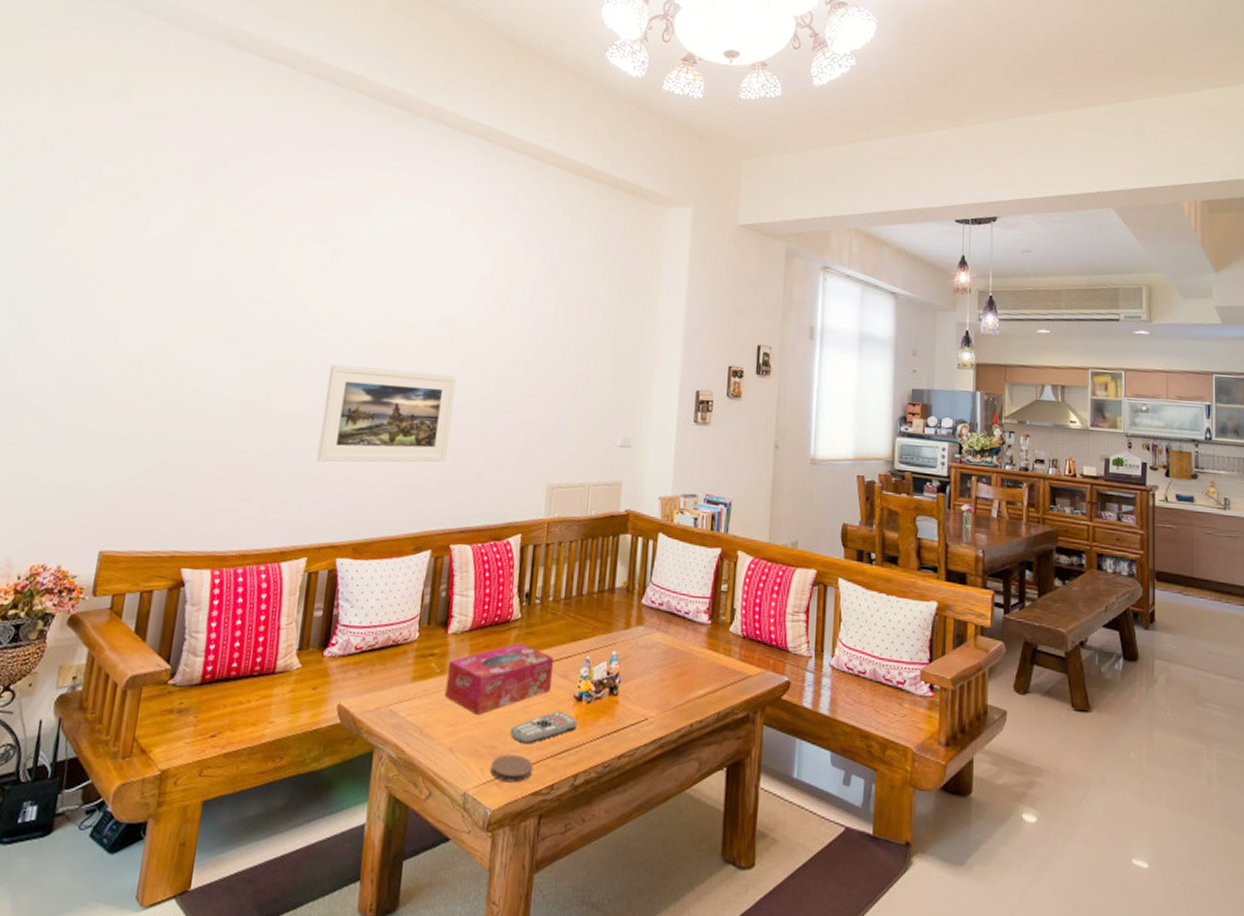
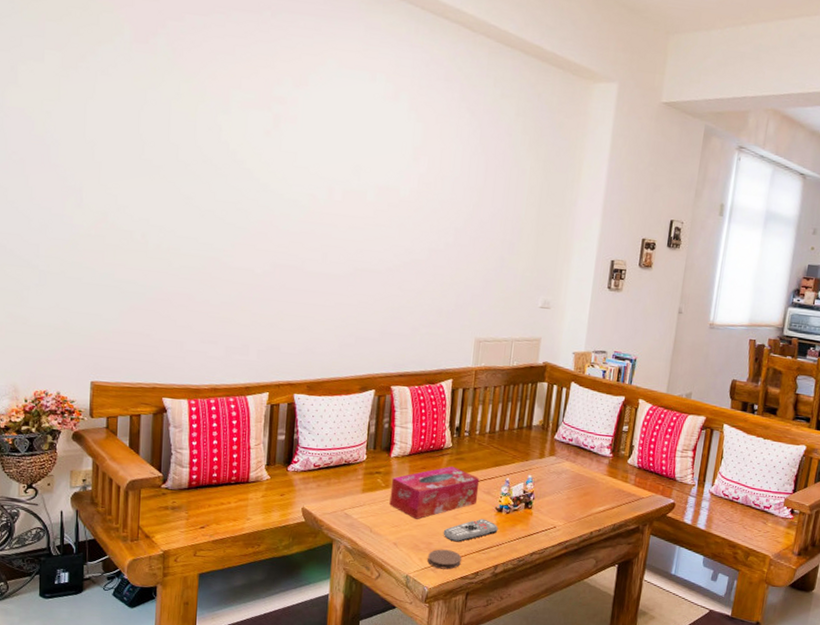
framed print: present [317,364,457,463] -> none [272,226,394,317]

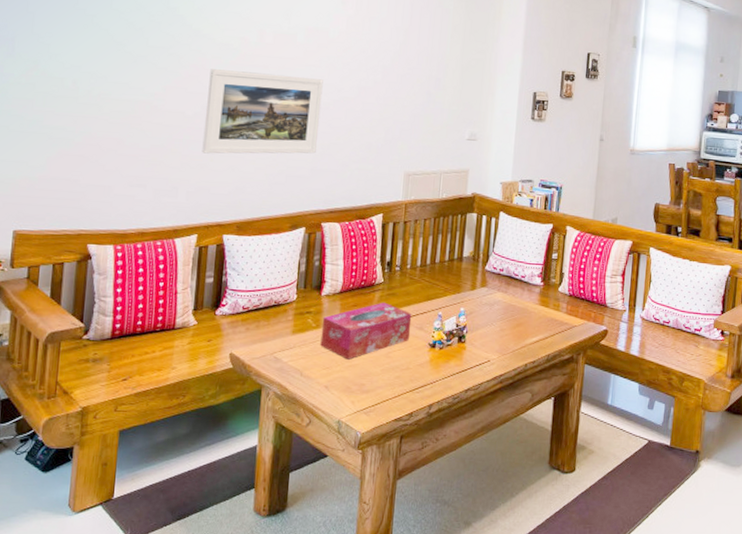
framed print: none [272,226,394,317] -> present [202,69,323,154]
coaster: present [427,549,462,570] -> none [360,390,395,412]
remote control: present [443,518,498,542] -> none [375,355,432,382]

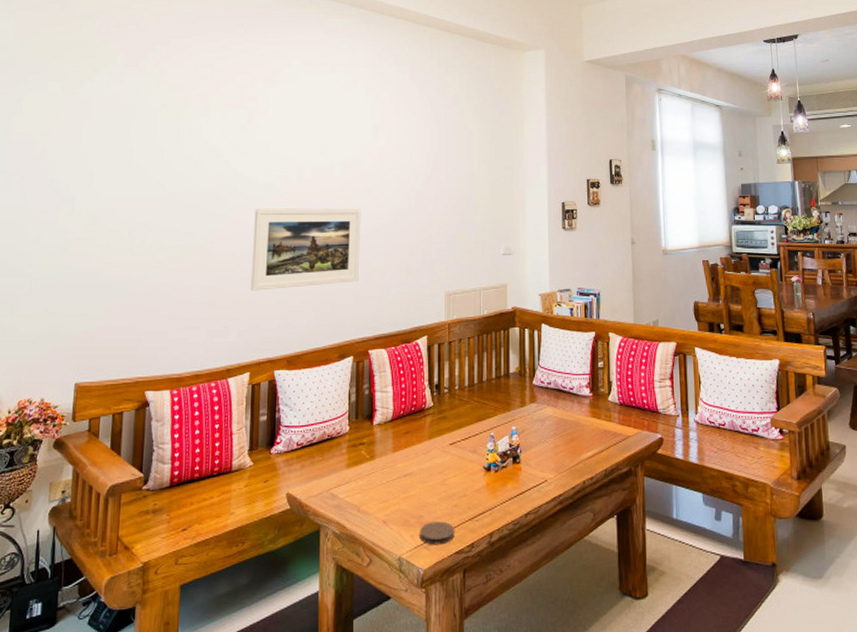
tissue box: present [320,302,412,360] -> none [375,427,464,491]
coaster: none [360,390,395,412] -> present [420,521,454,545]

